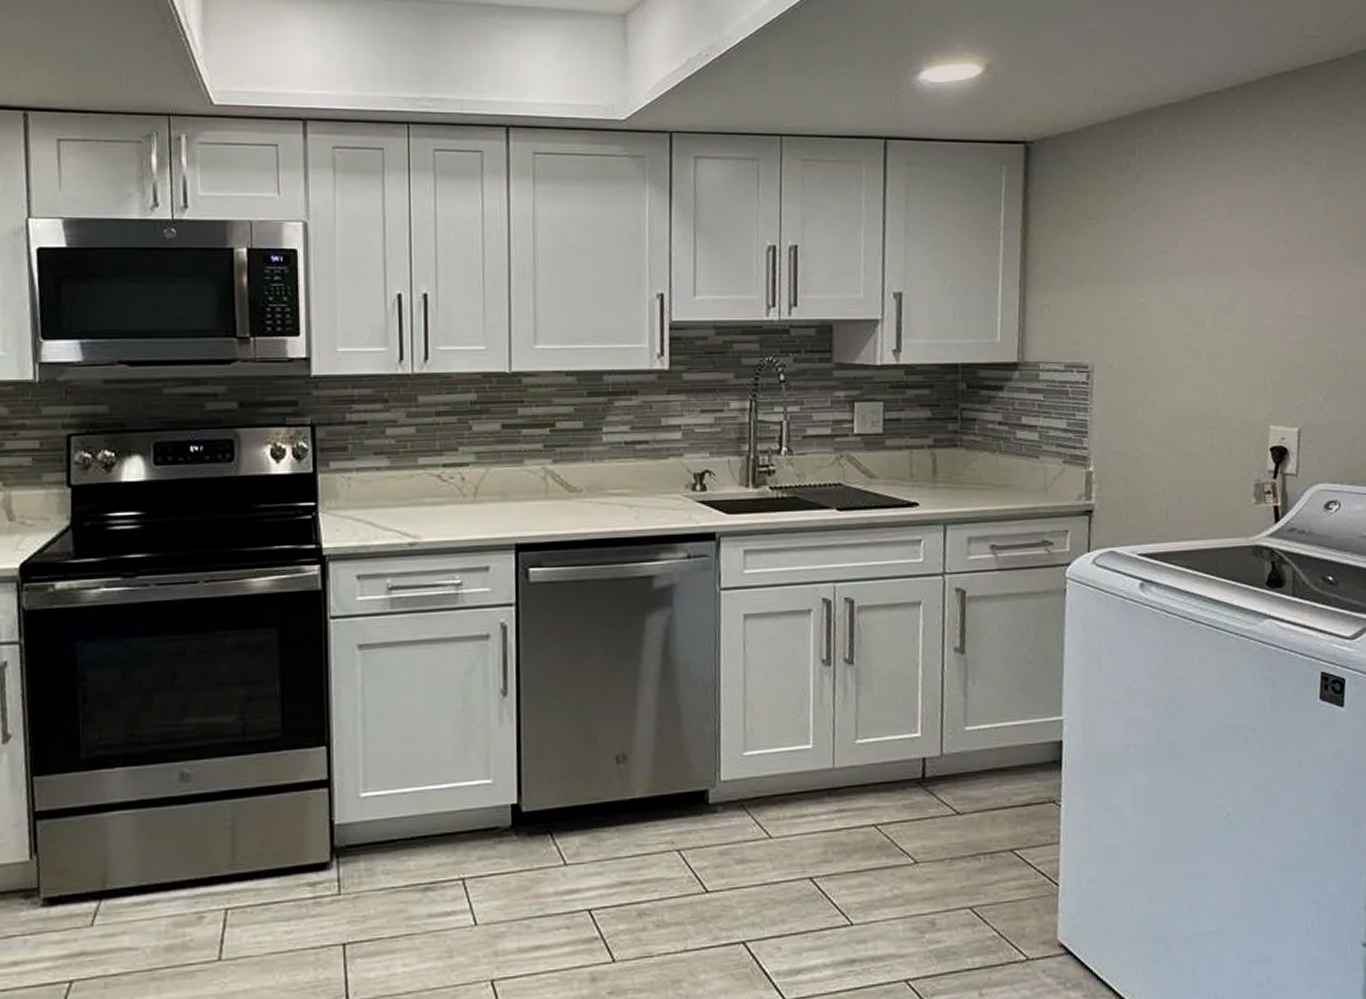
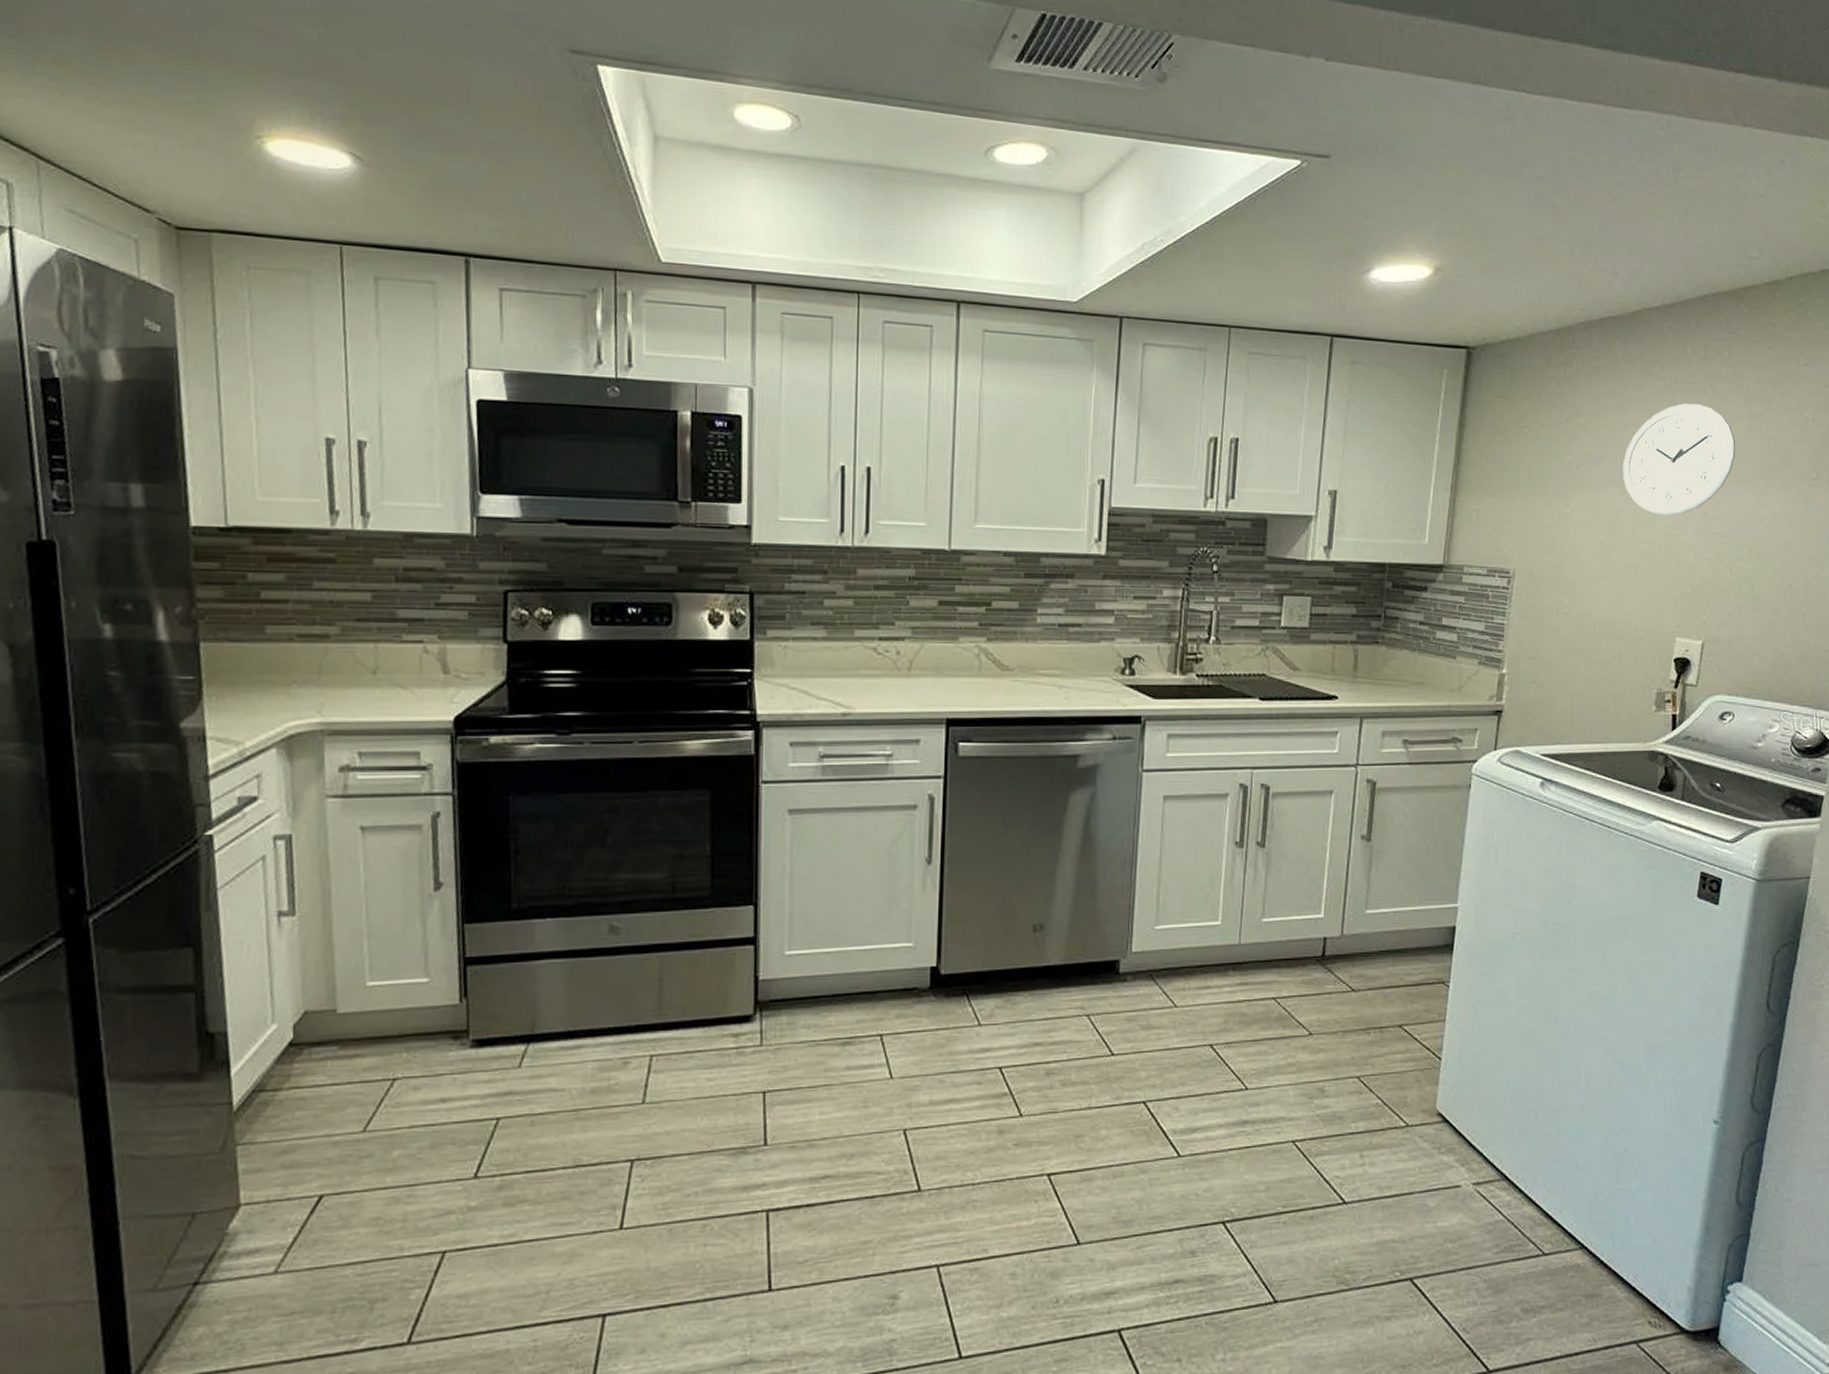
wall clock: none [1196,186,1314,300] -> present [1623,403,1736,516]

